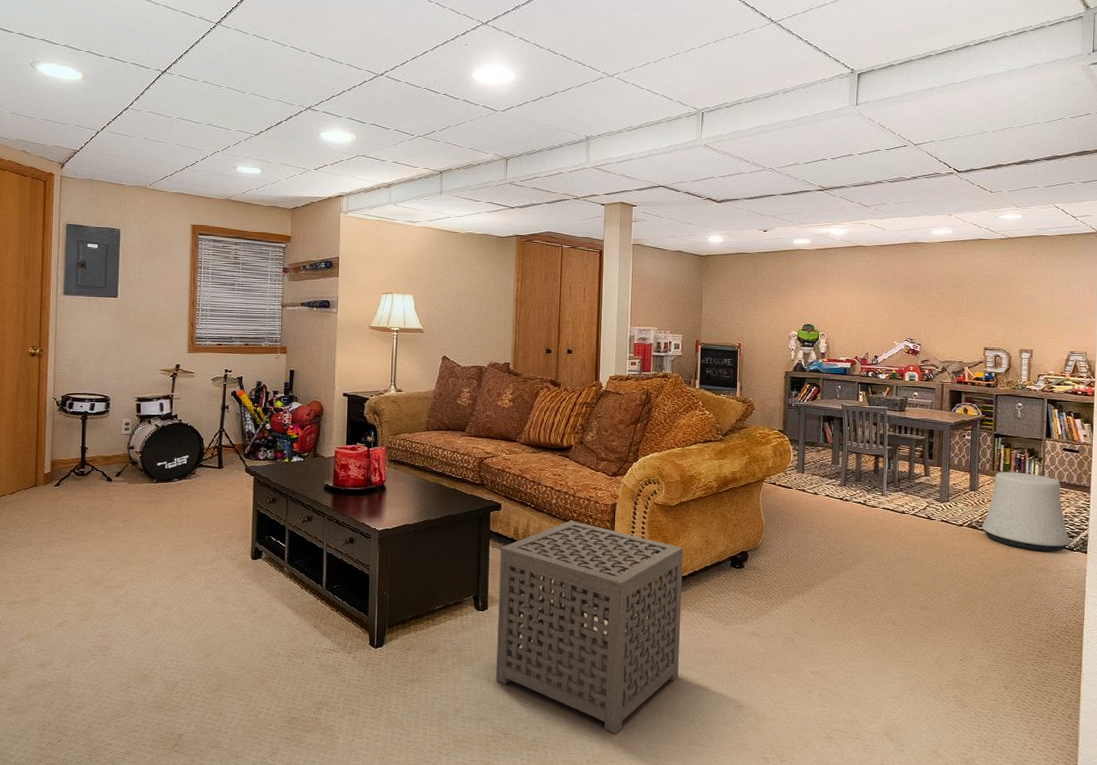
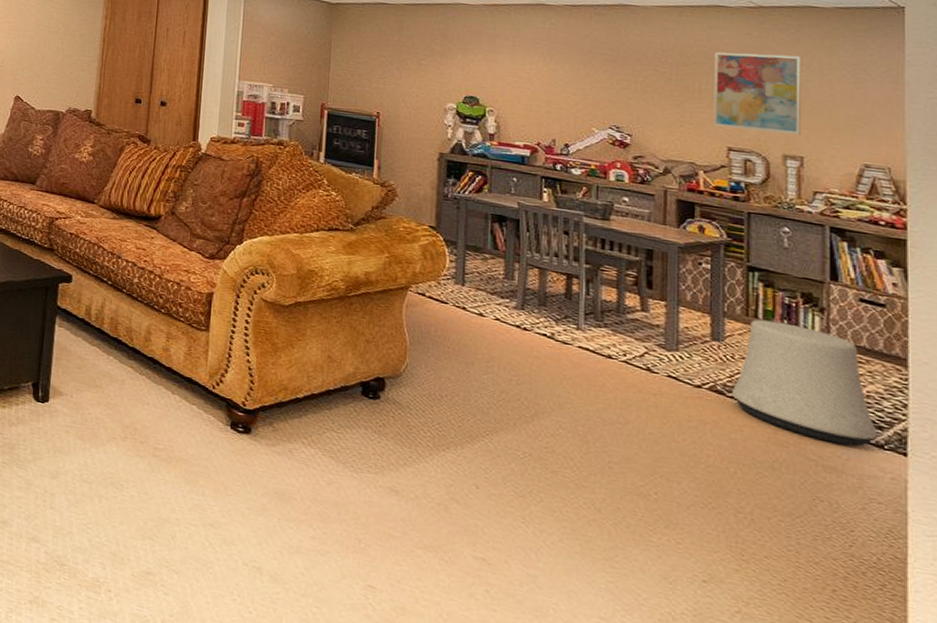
side table: present [496,520,683,734] -> none [54,306,298,593]
wall art: none [976,274,1035,333] -> present [714,52,802,135]

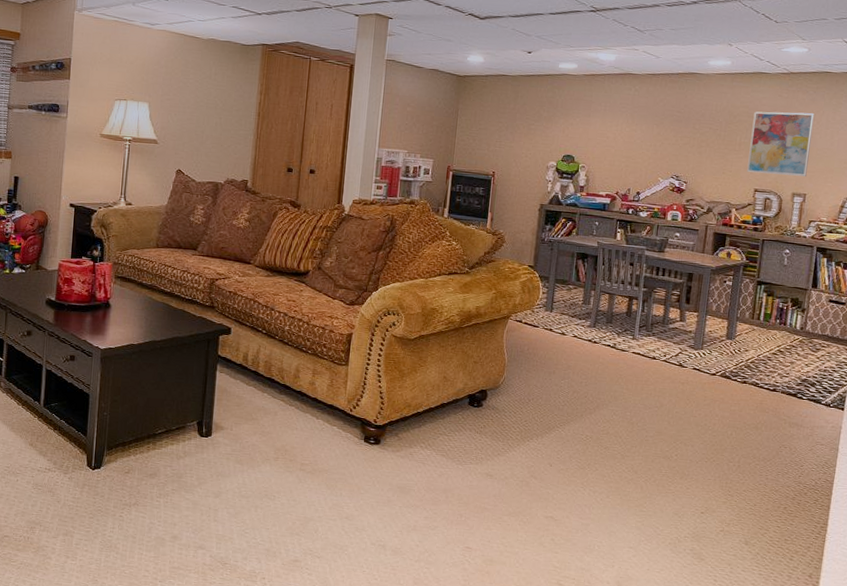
stool: present [731,319,877,447] -> none [735,320,827,407]

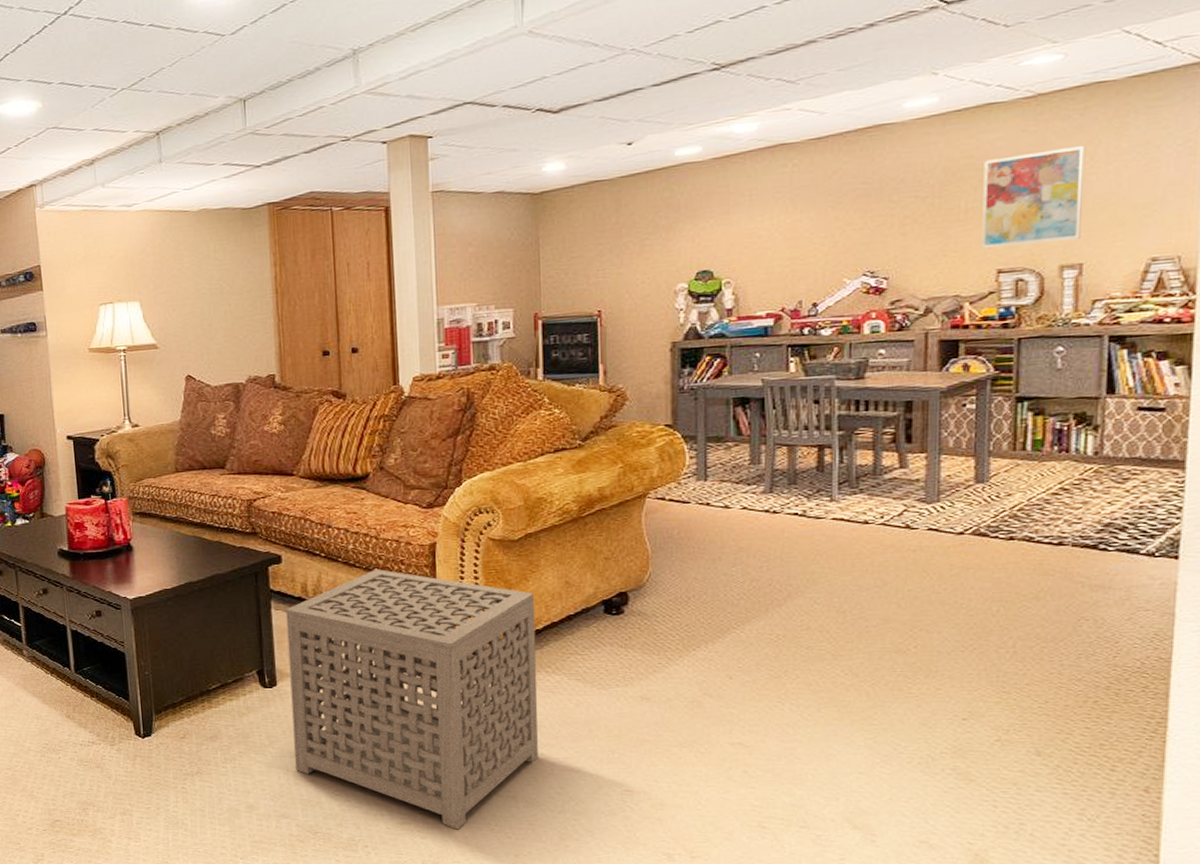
side table: none [217,348,420,570] -> present [286,568,538,830]

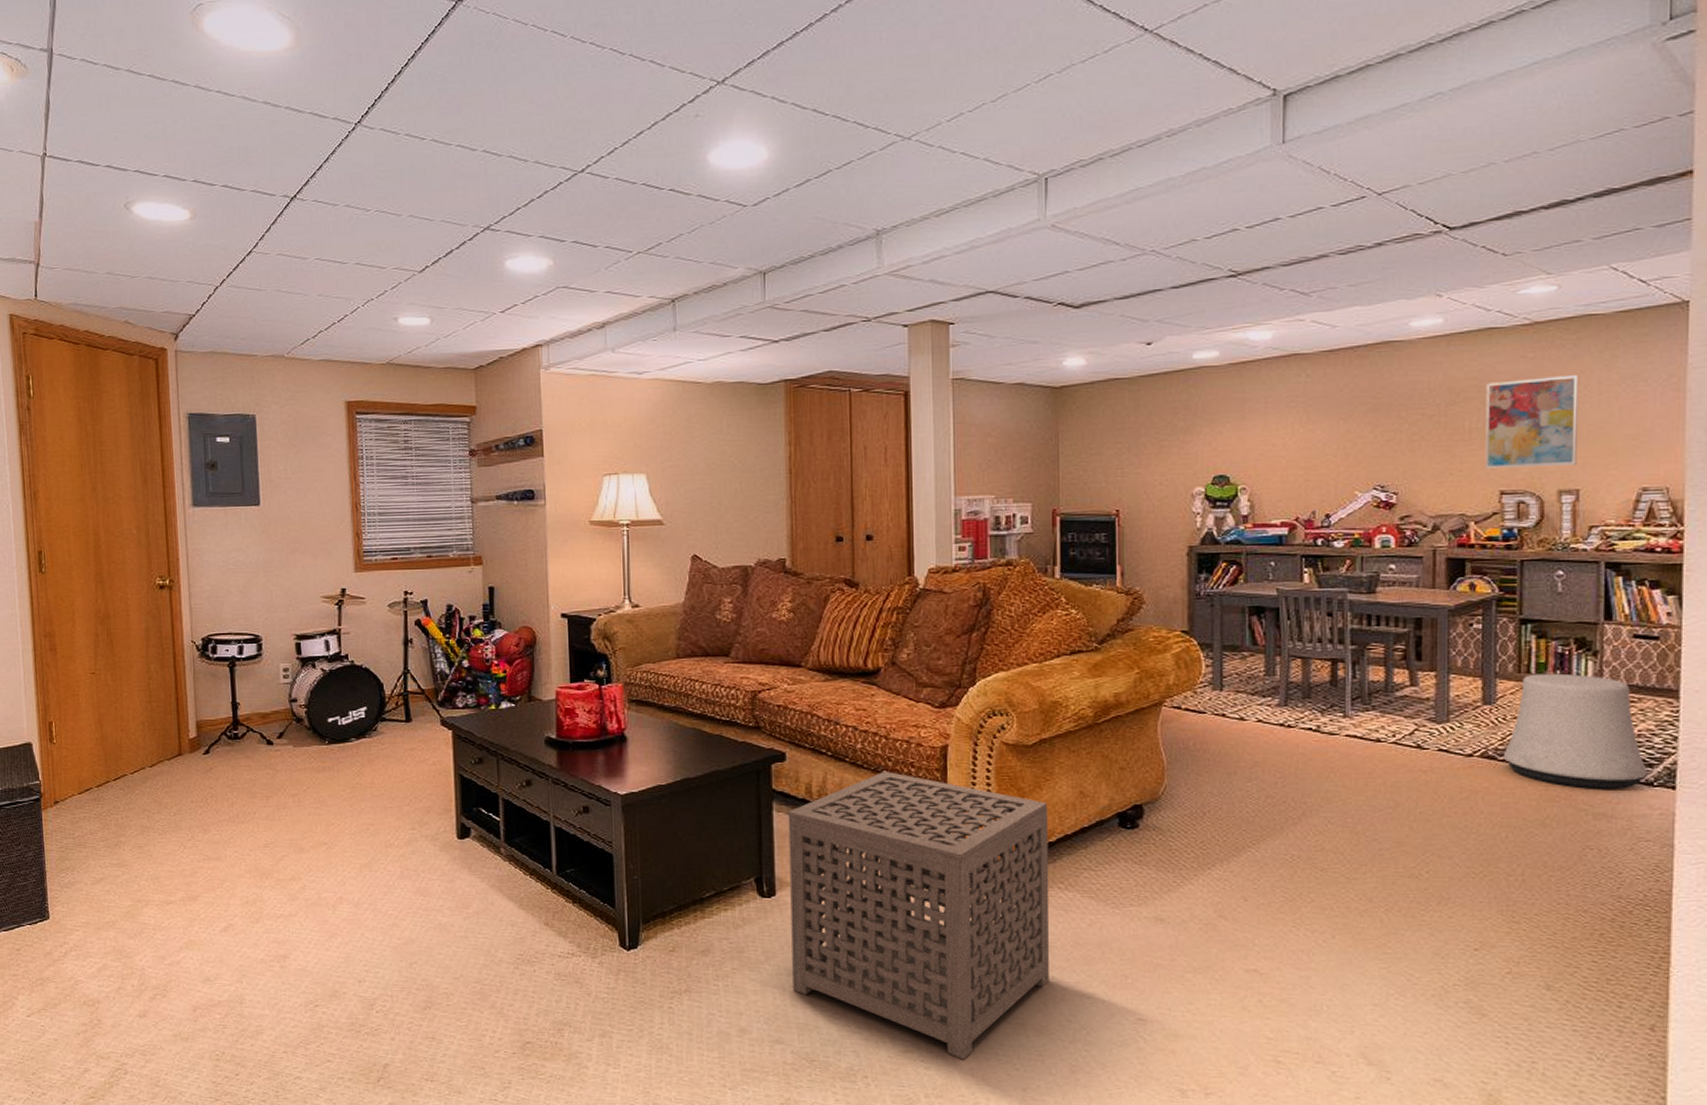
stool: none [995,449,1148,562] -> present [1503,673,1647,789]

